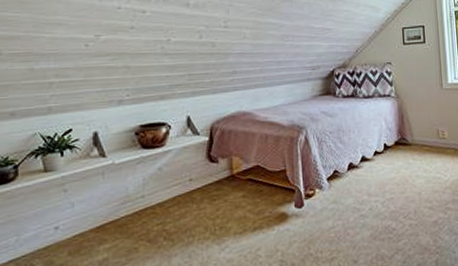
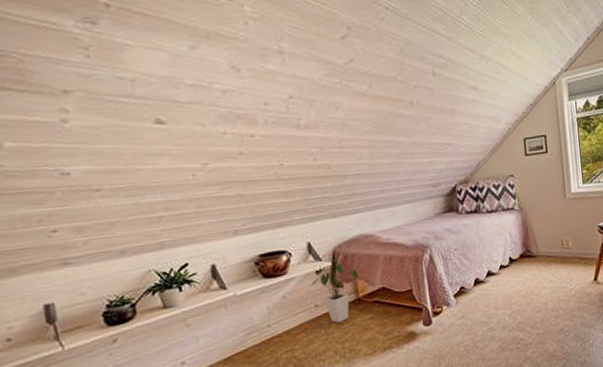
house plant: none [187,132,234,199] -> present [311,257,358,324]

